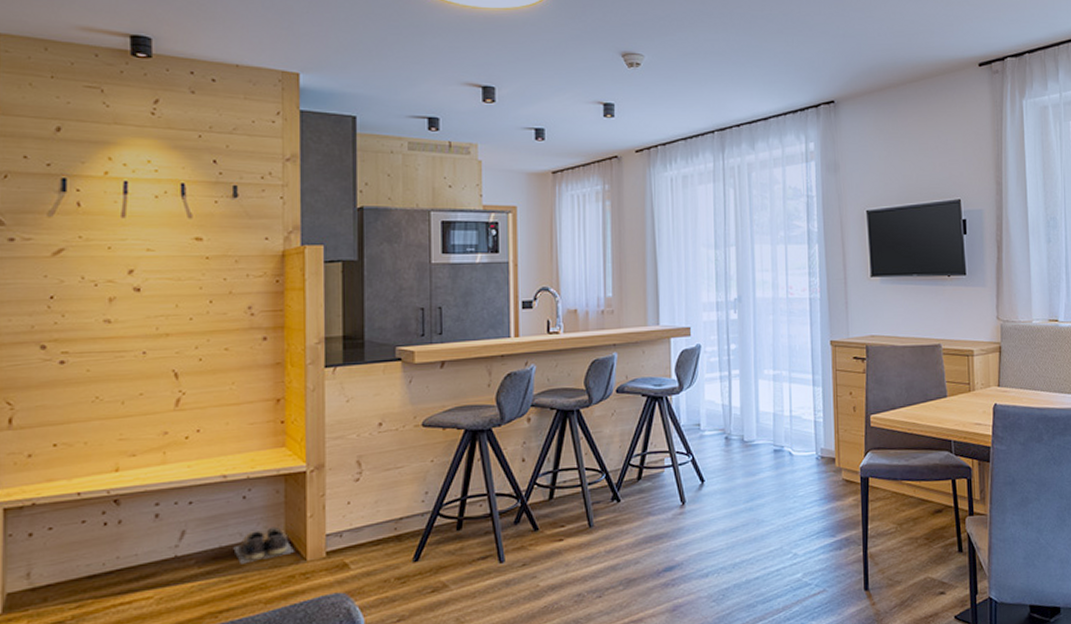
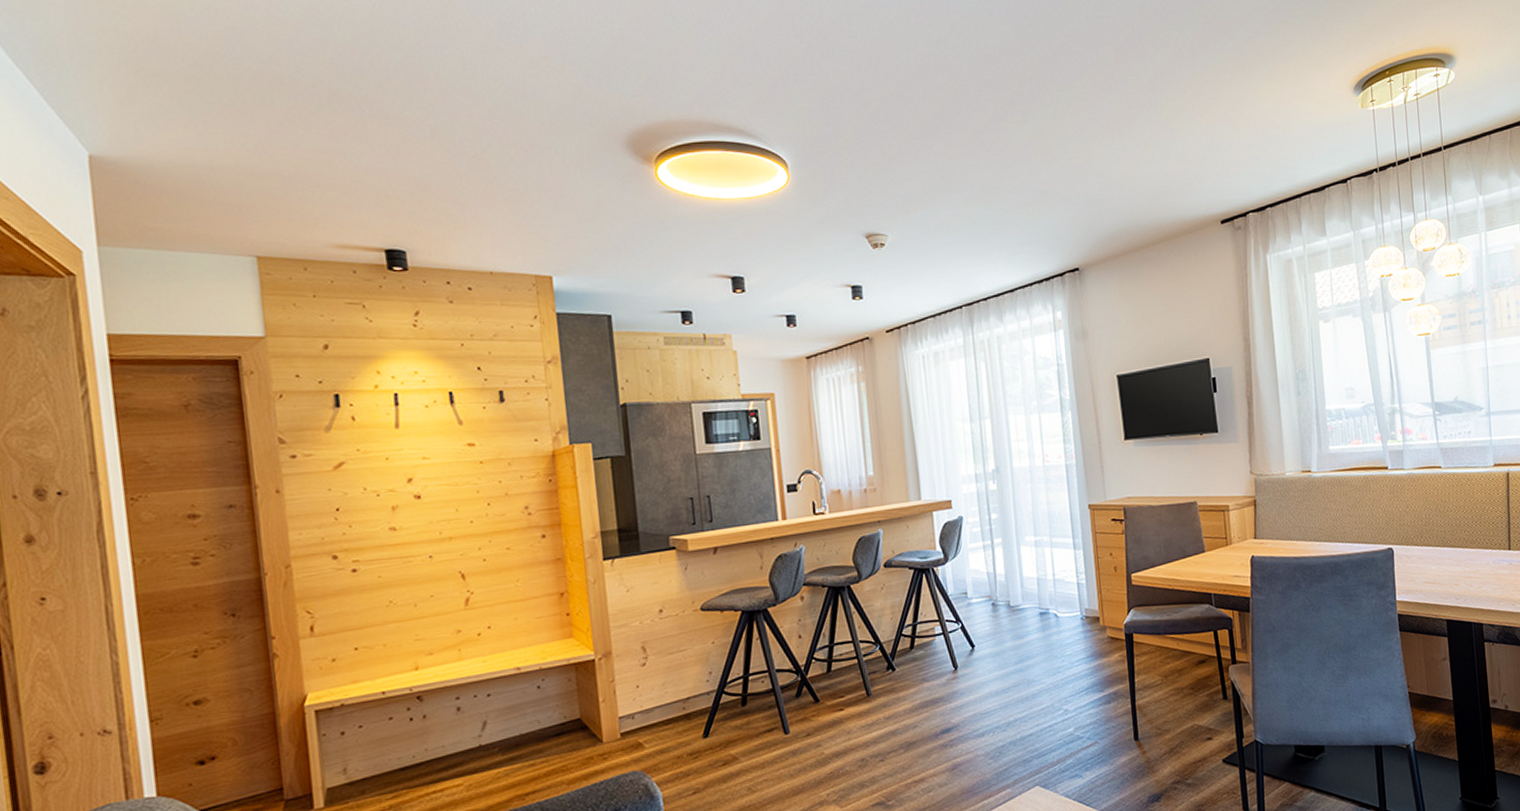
shoes: present [233,526,294,564] -> none [533,713,590,749]

